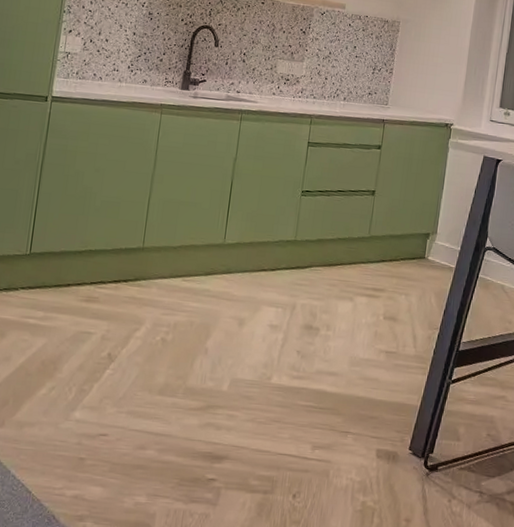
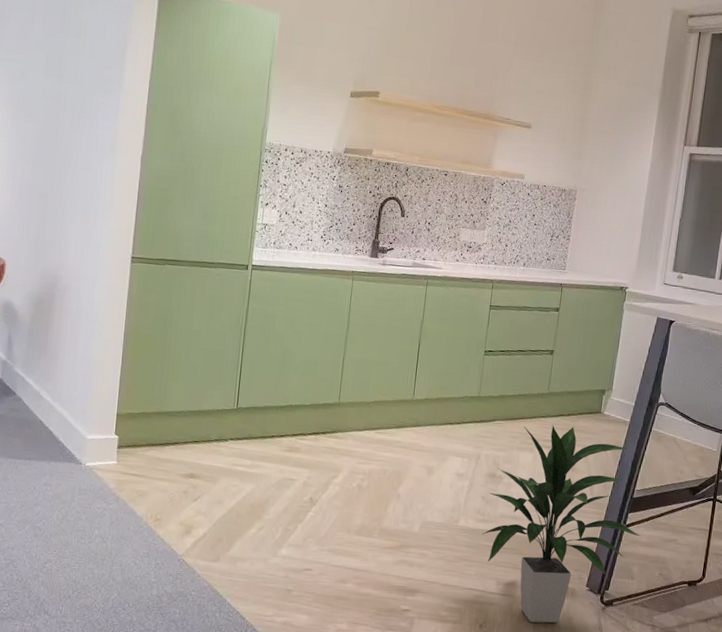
indoor plant: none [296,271,467,492] -> present [482,425,641,623]

